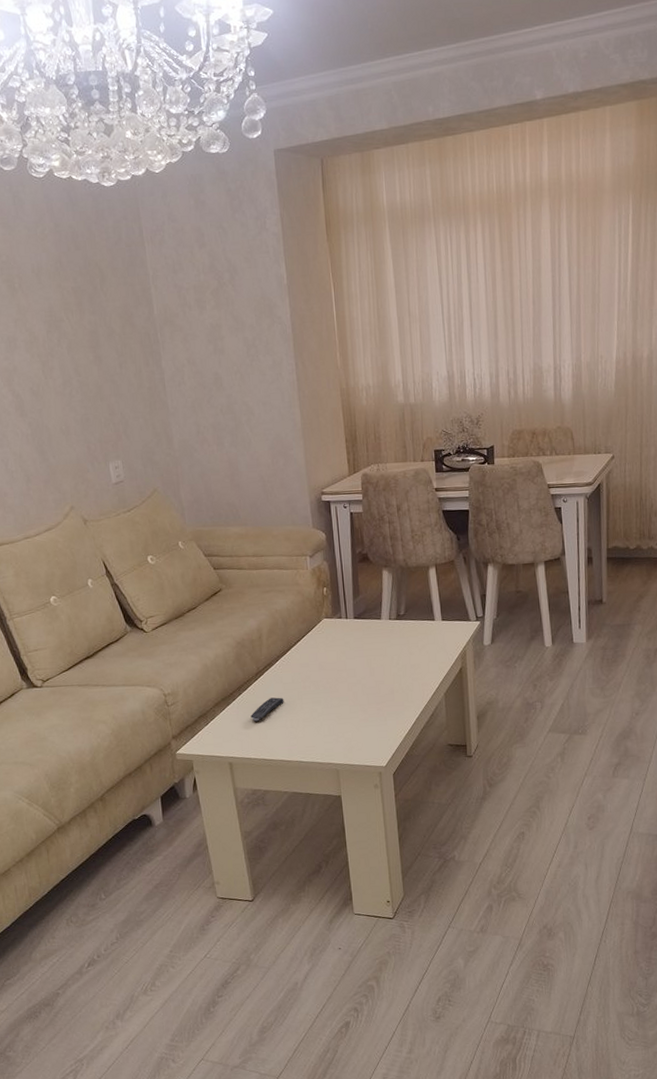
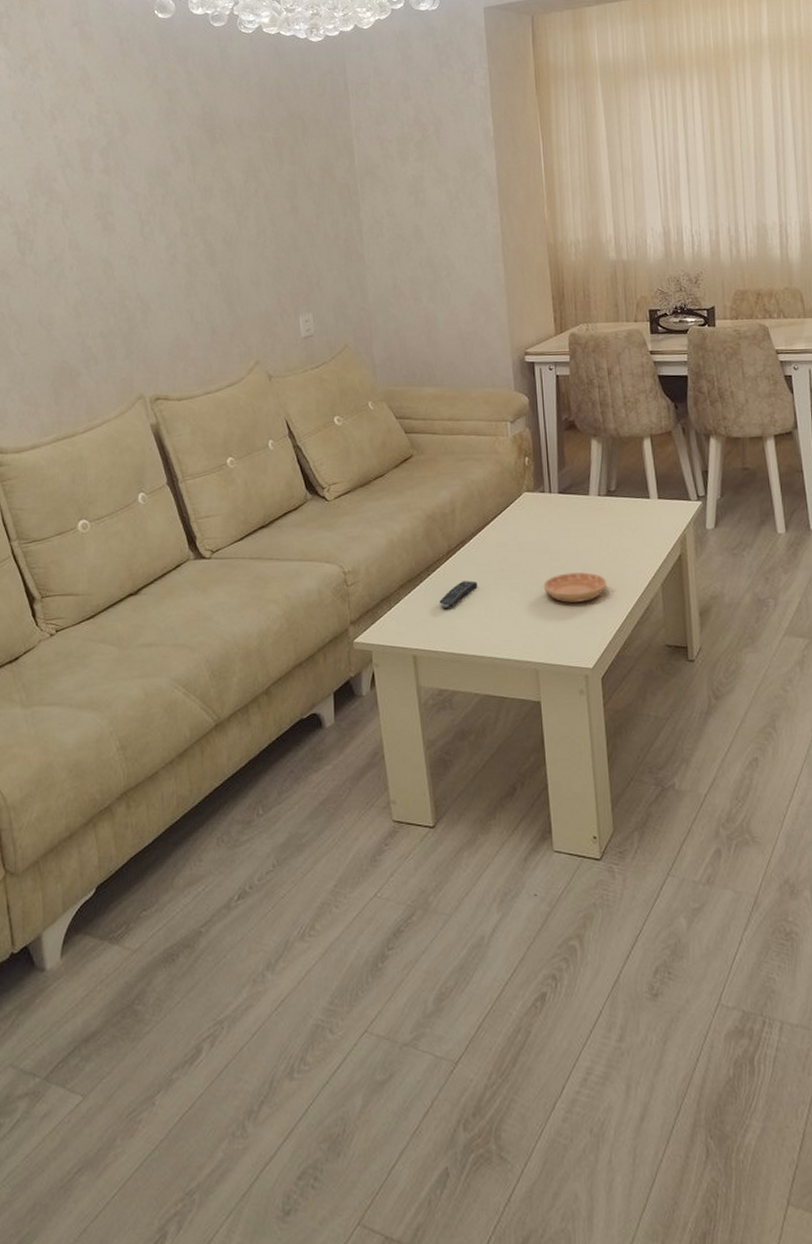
saucer: none [342,686,398,713] -> present [543,572,608,603]

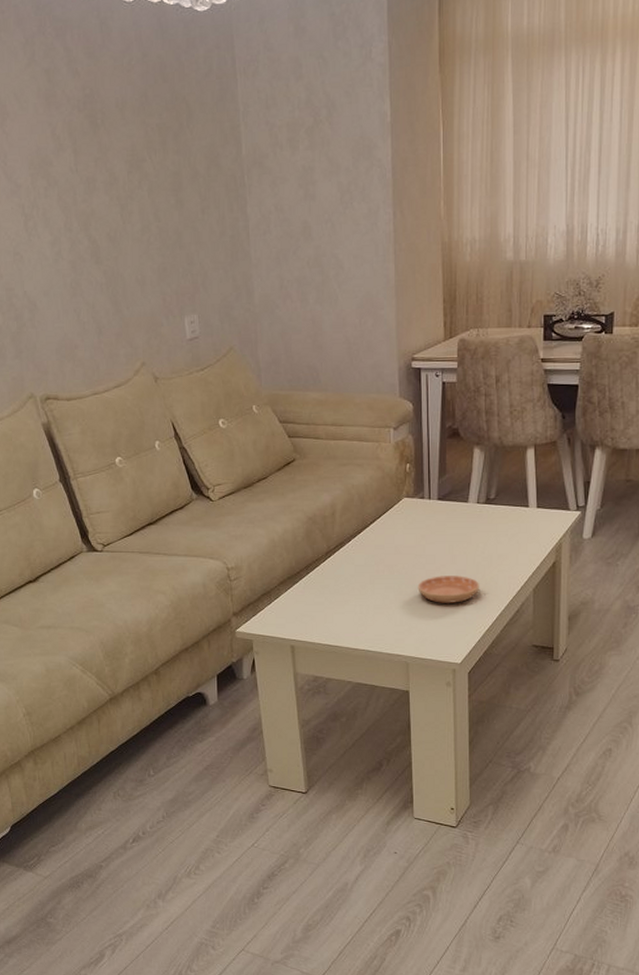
remote control: present [439,581,478,608] -> none [317,580,354,604]

